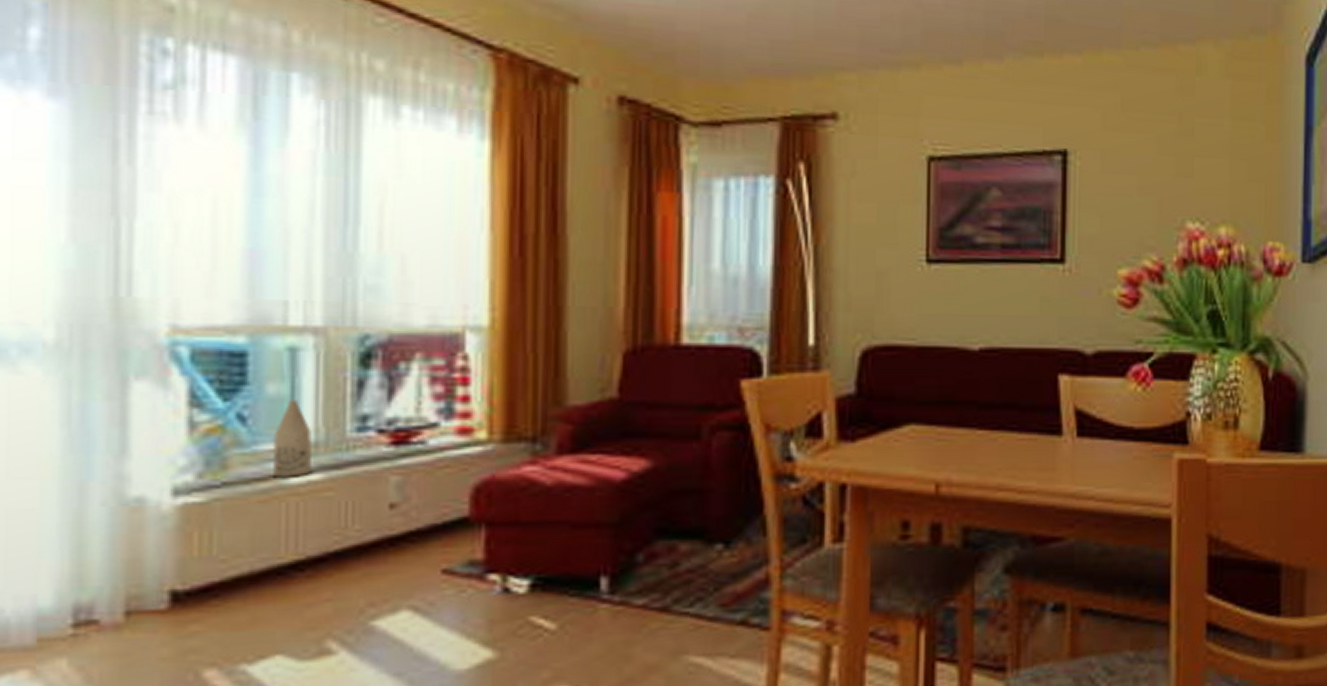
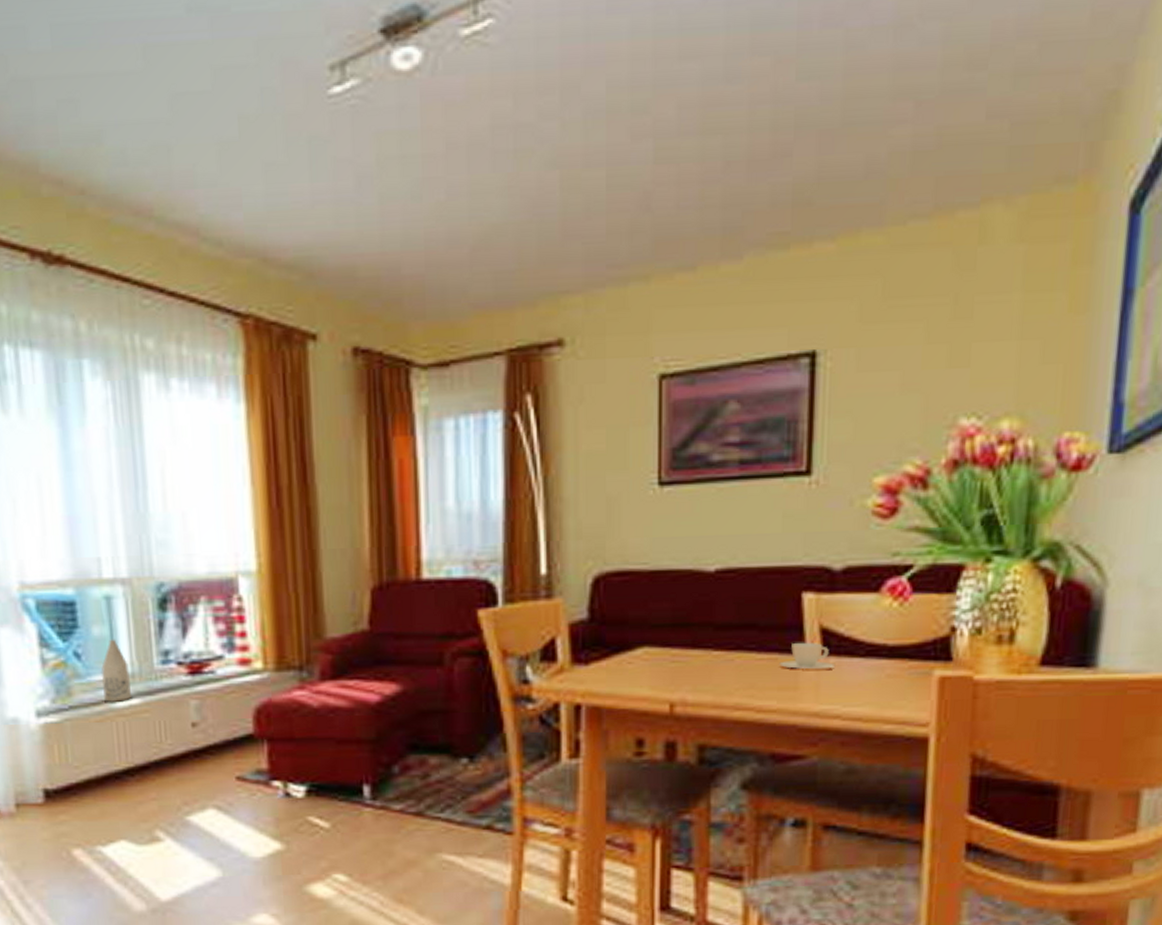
cup: none [1039,423,1089,451] -> present [779,642,836,670]

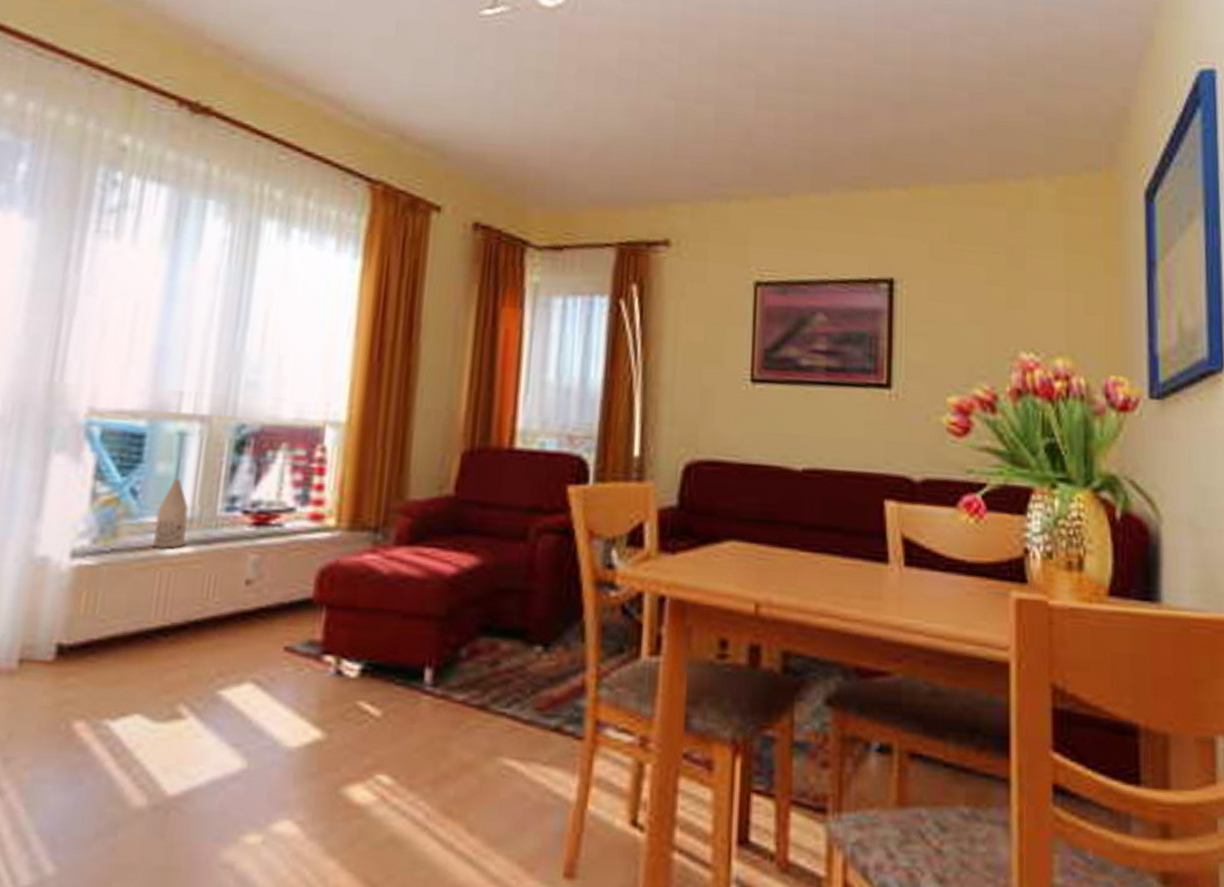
cup: present [779,642,836,670] -> none [863,550,918,581]

